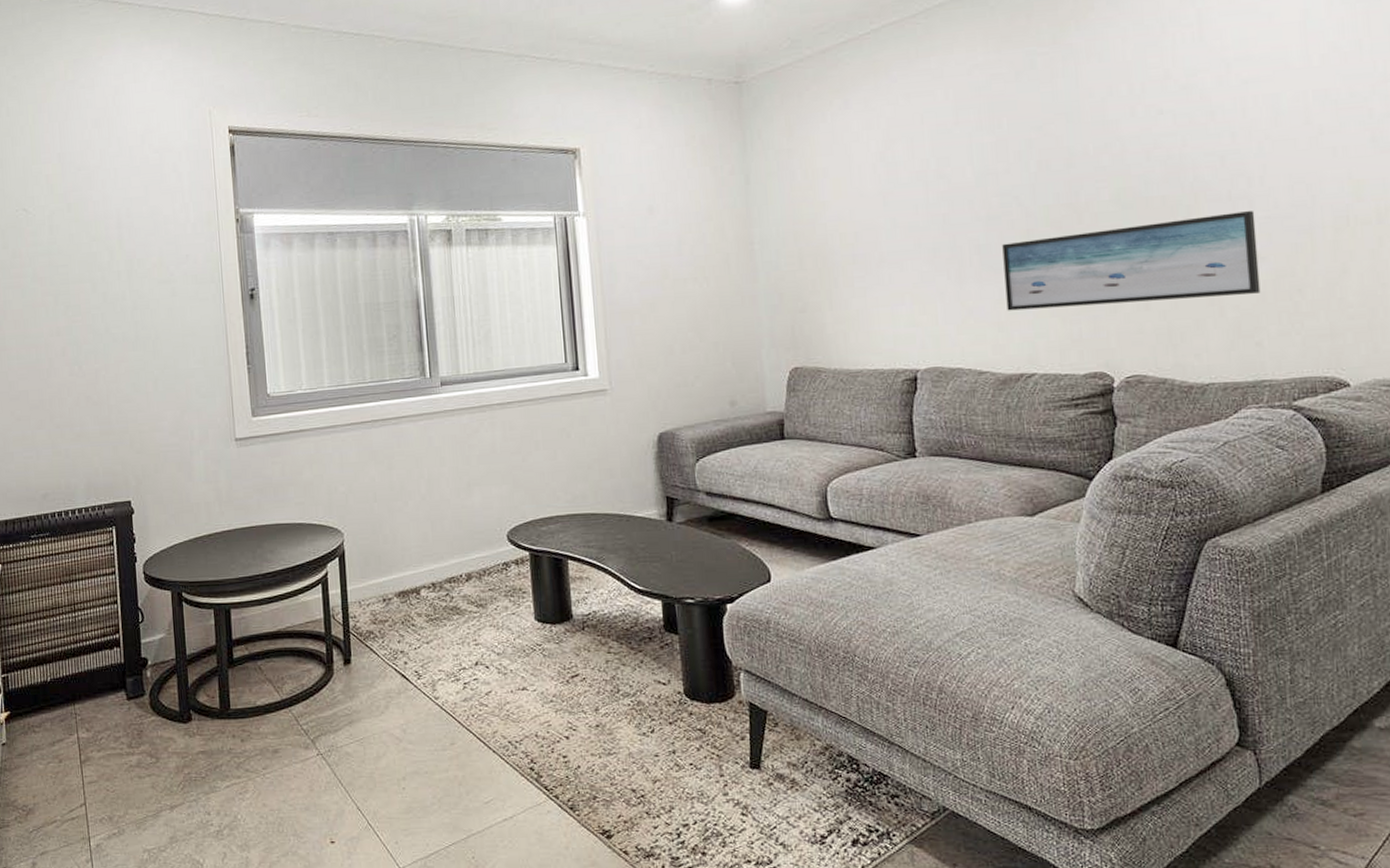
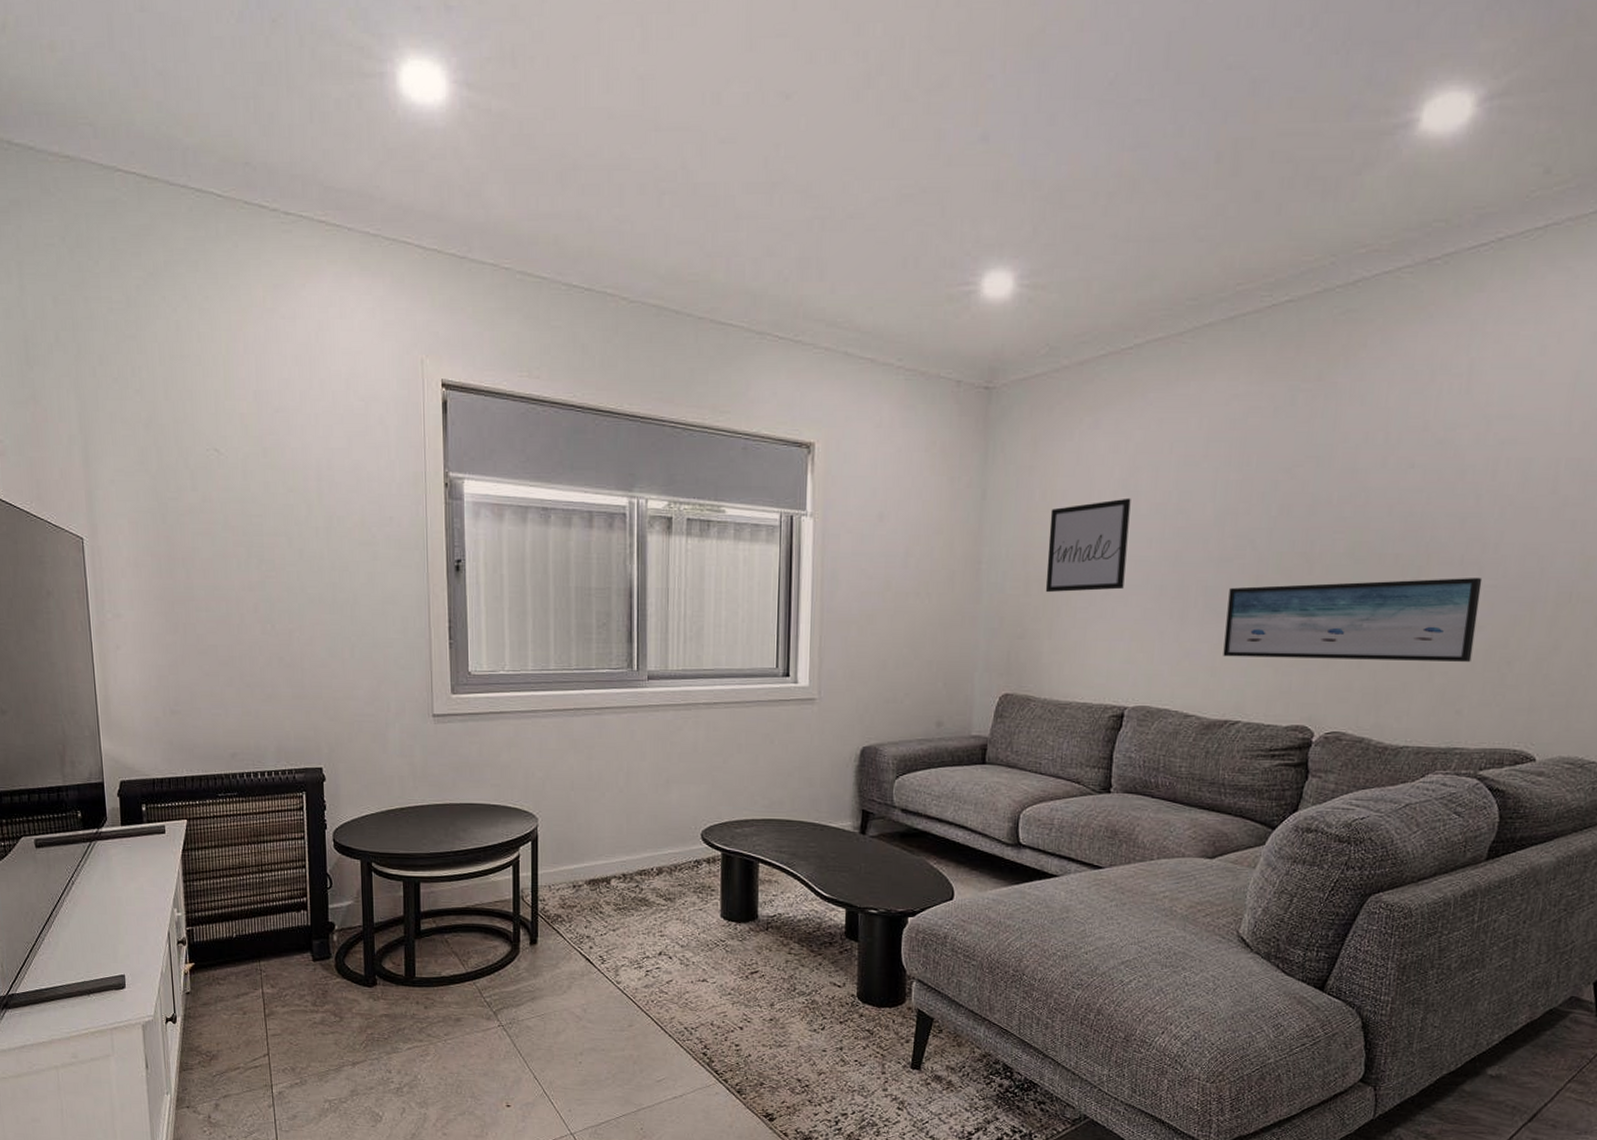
wall art: none [814,169,897,266] -> present [1045,498,1131,593]

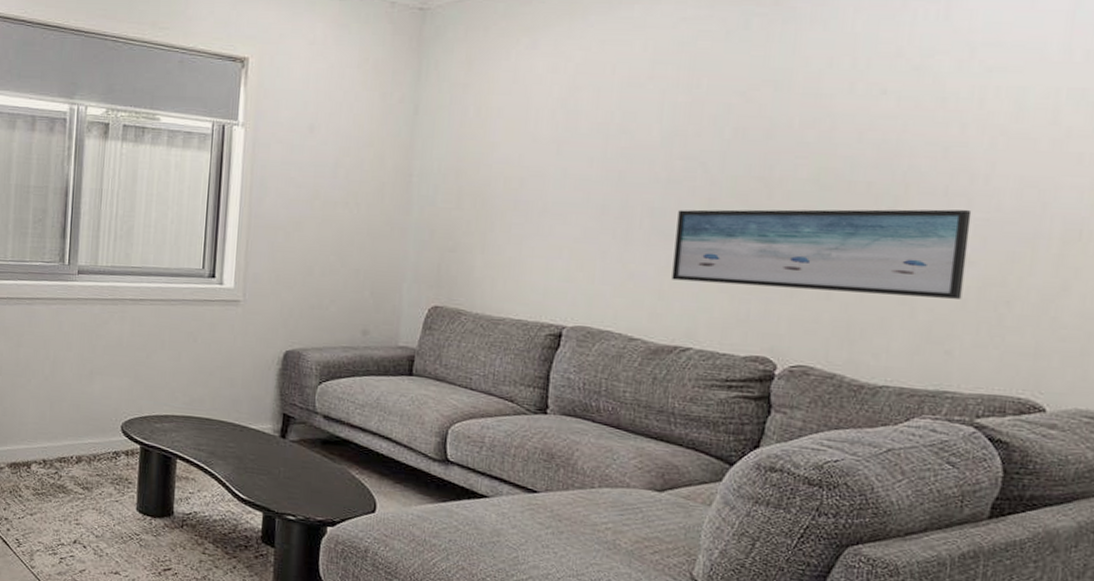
wall art: present [1045,498,1131,593] -> none [478,116,571,208]

